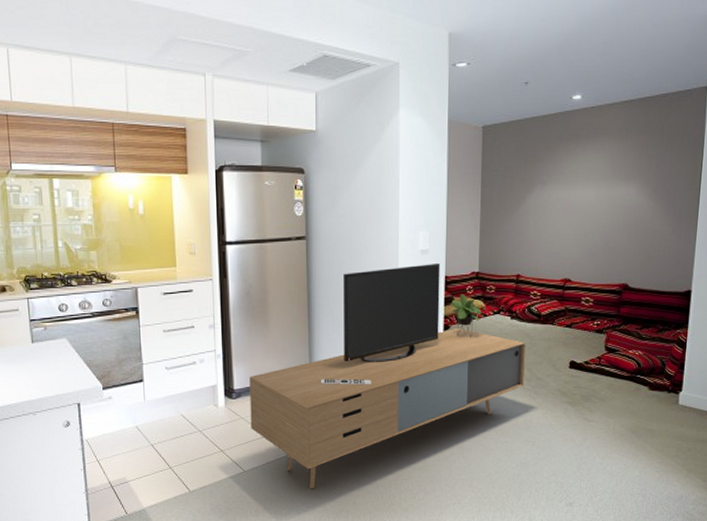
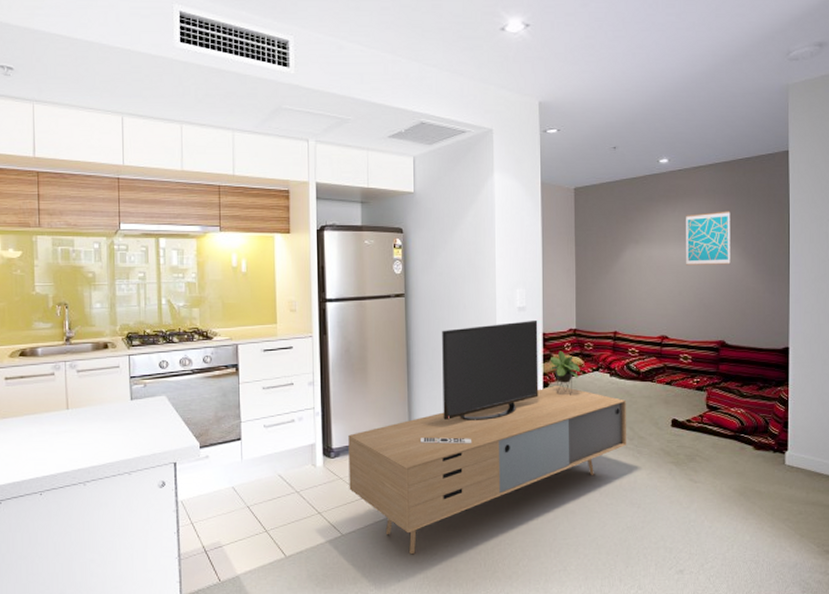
wall art: none [593,150,643,207] -> present [686,211,731,265]

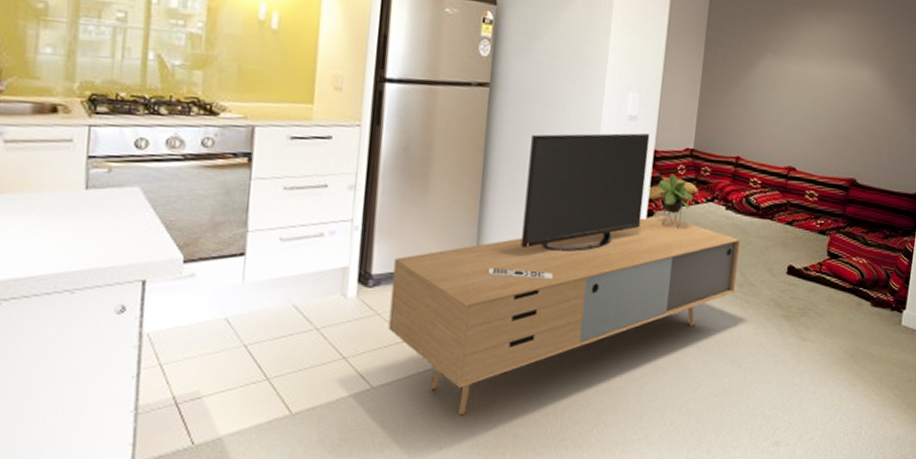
wall art: present [686,211,731,265] -> none [825,28,880,92]

